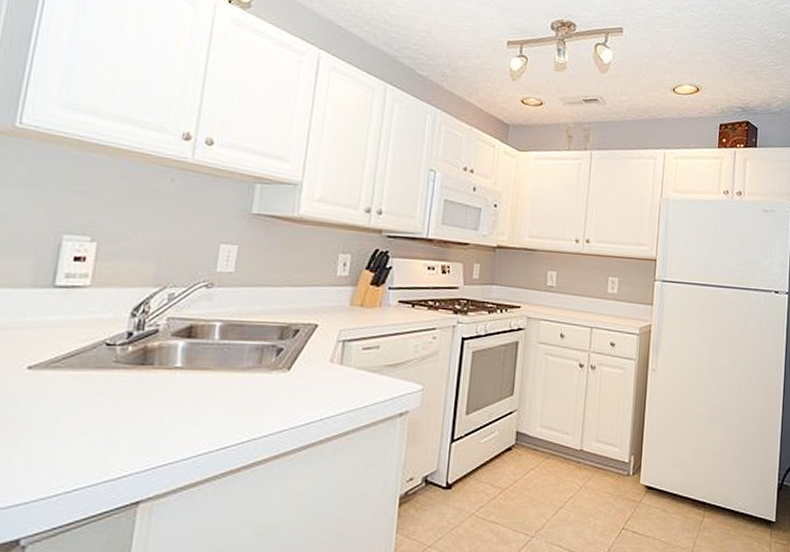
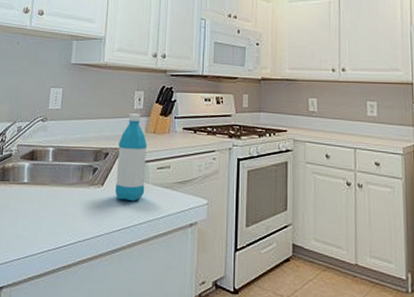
water bottle: none [306,281,352,389] -> present [115,114,148,202]

